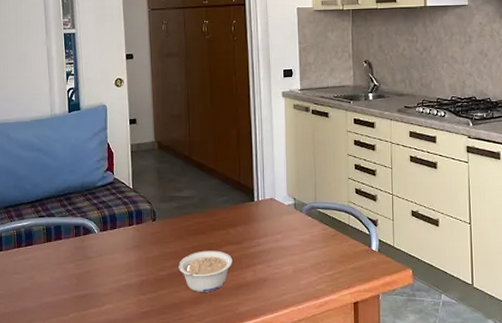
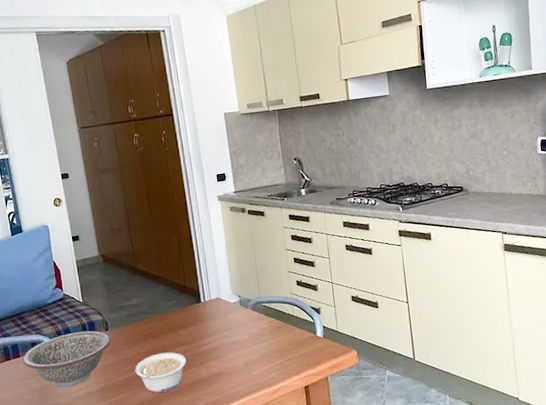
decorative bowl: none [64,219,157,276] -> present [22,330,111,387]

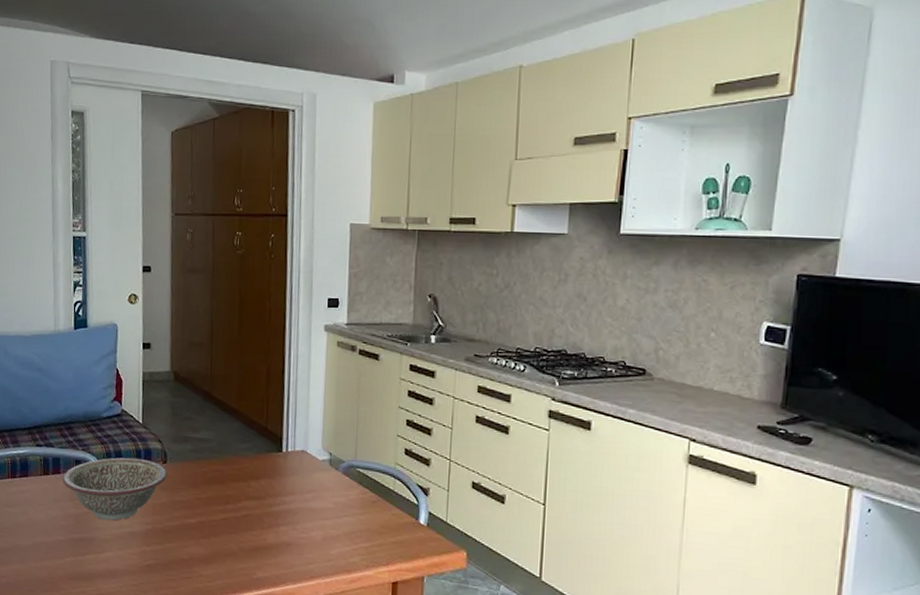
legume: present [135,352,187,393] -> none [189,503,253,551]

